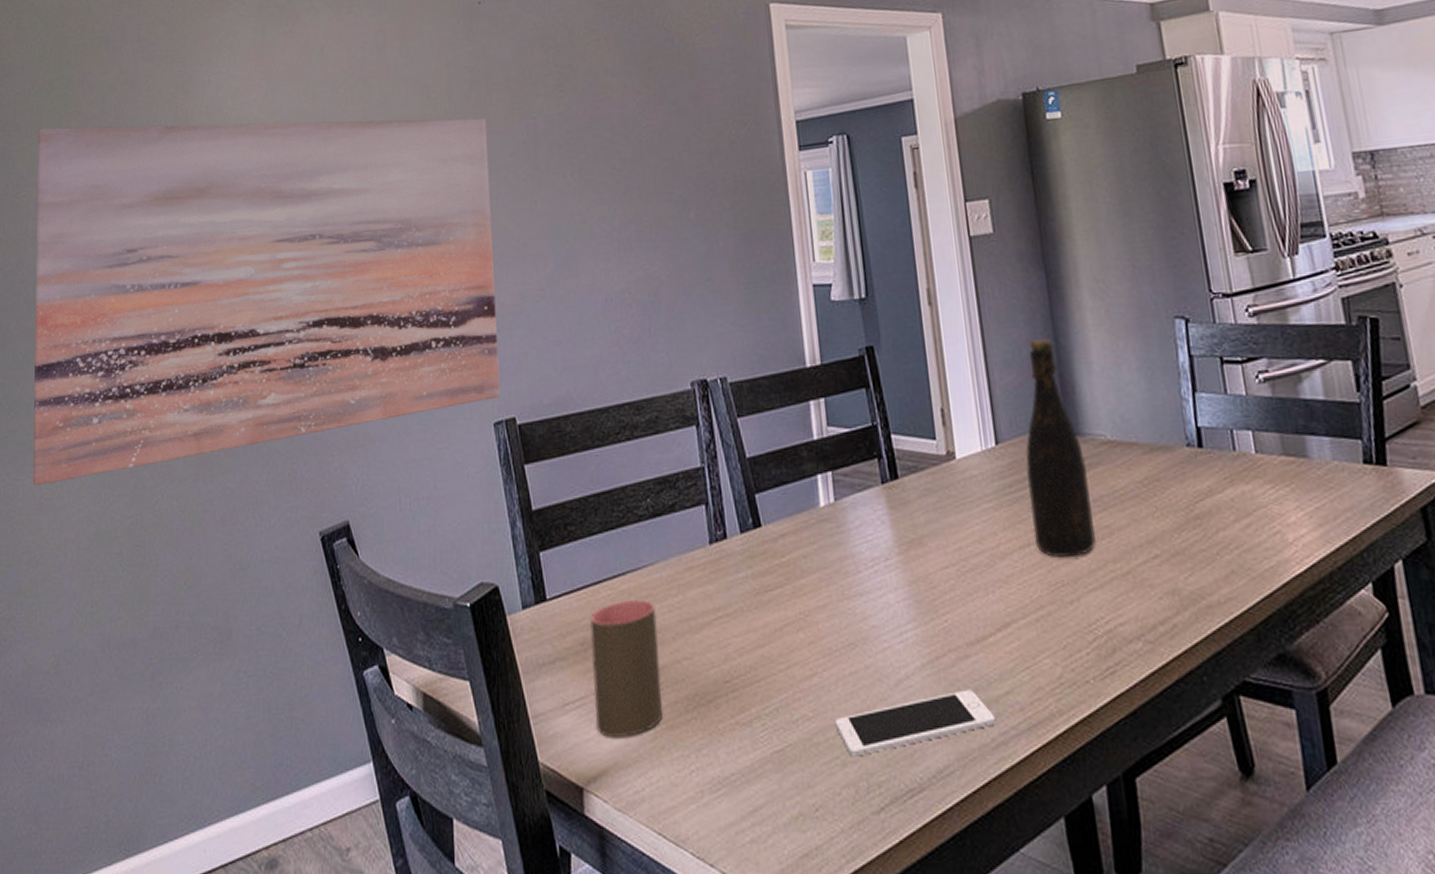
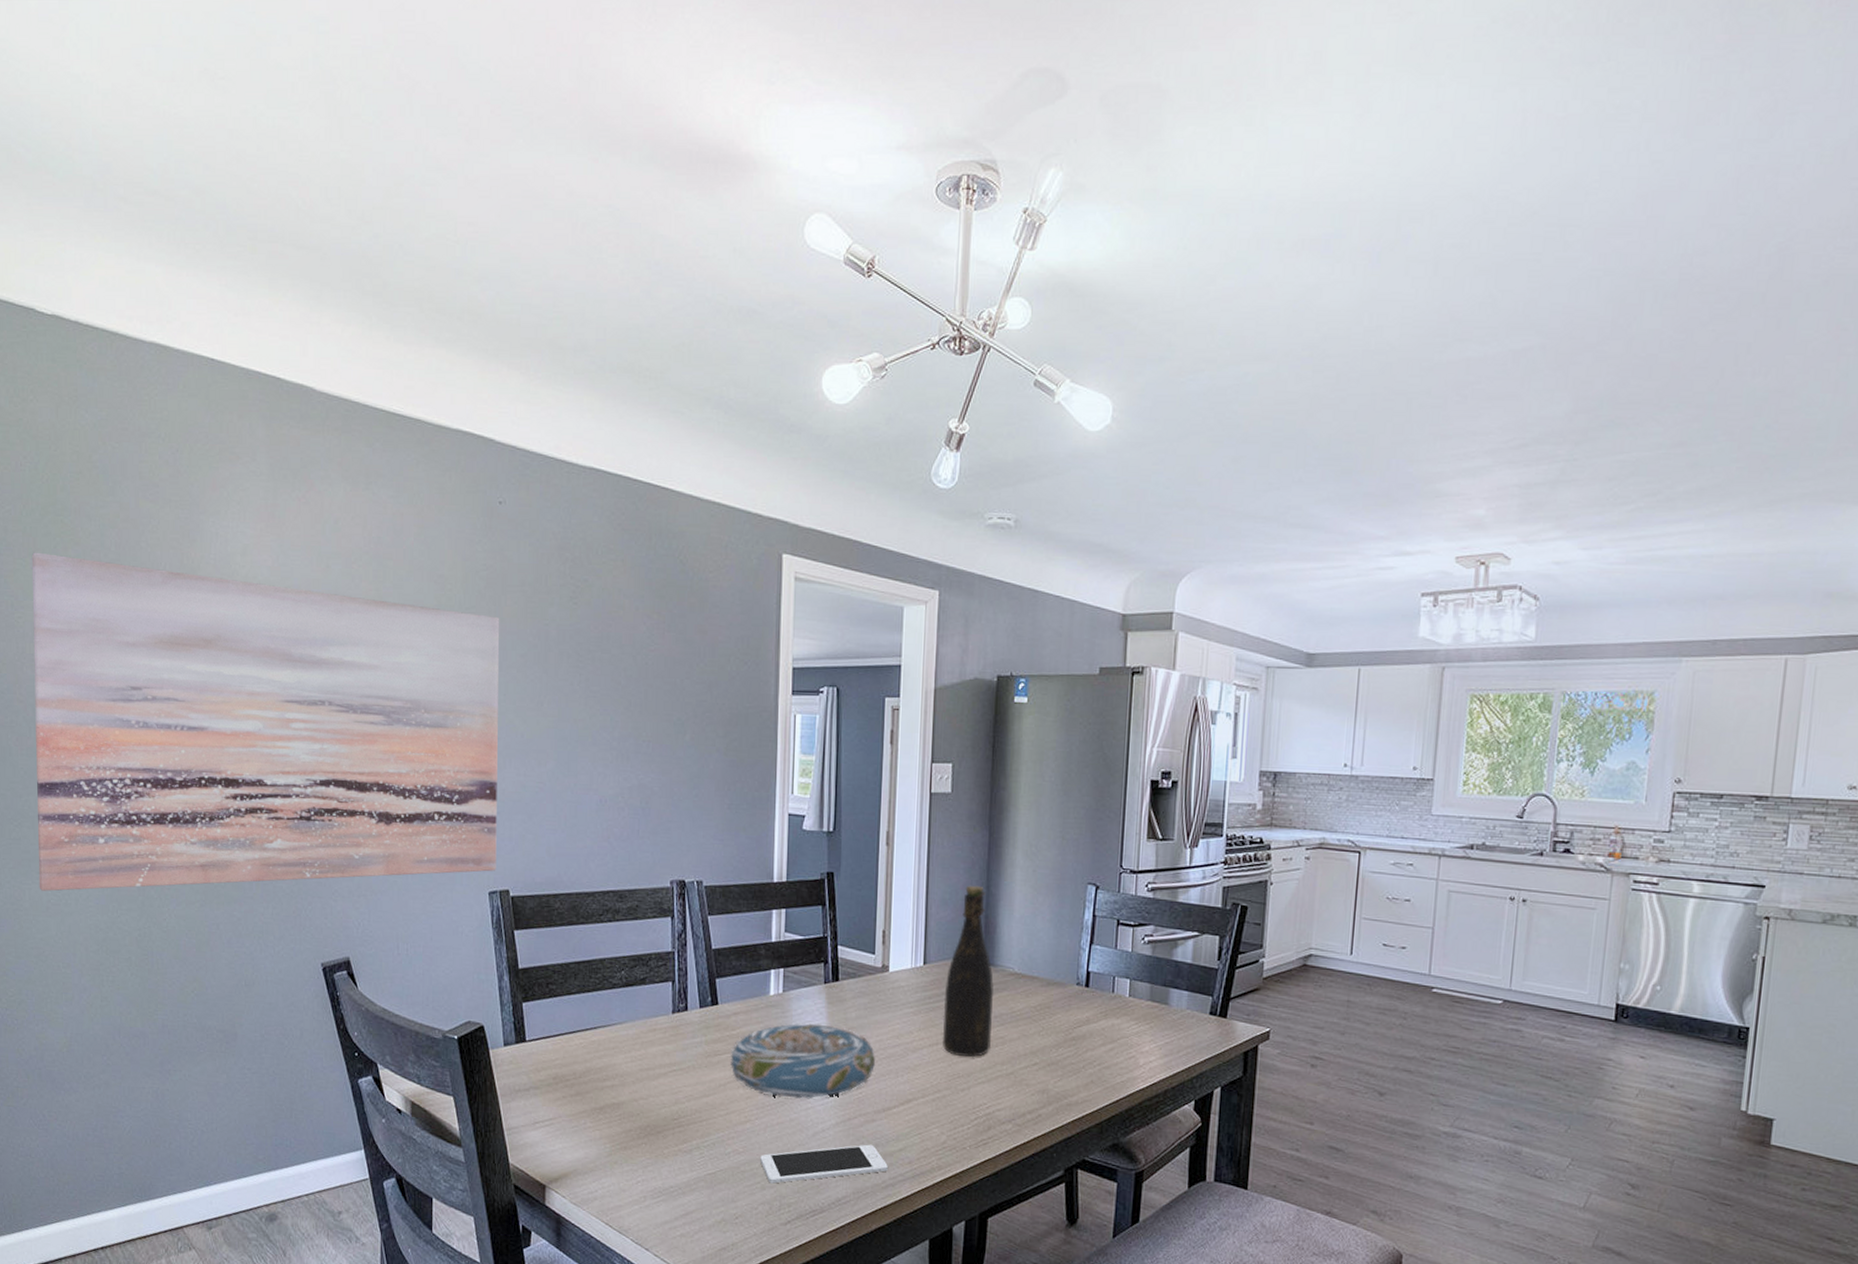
cup: present [590,599,664,737] -> none [560,1049,621,1152]
decorative bowl: none [783,535,959,640] -> present [730,1022,876,1100]

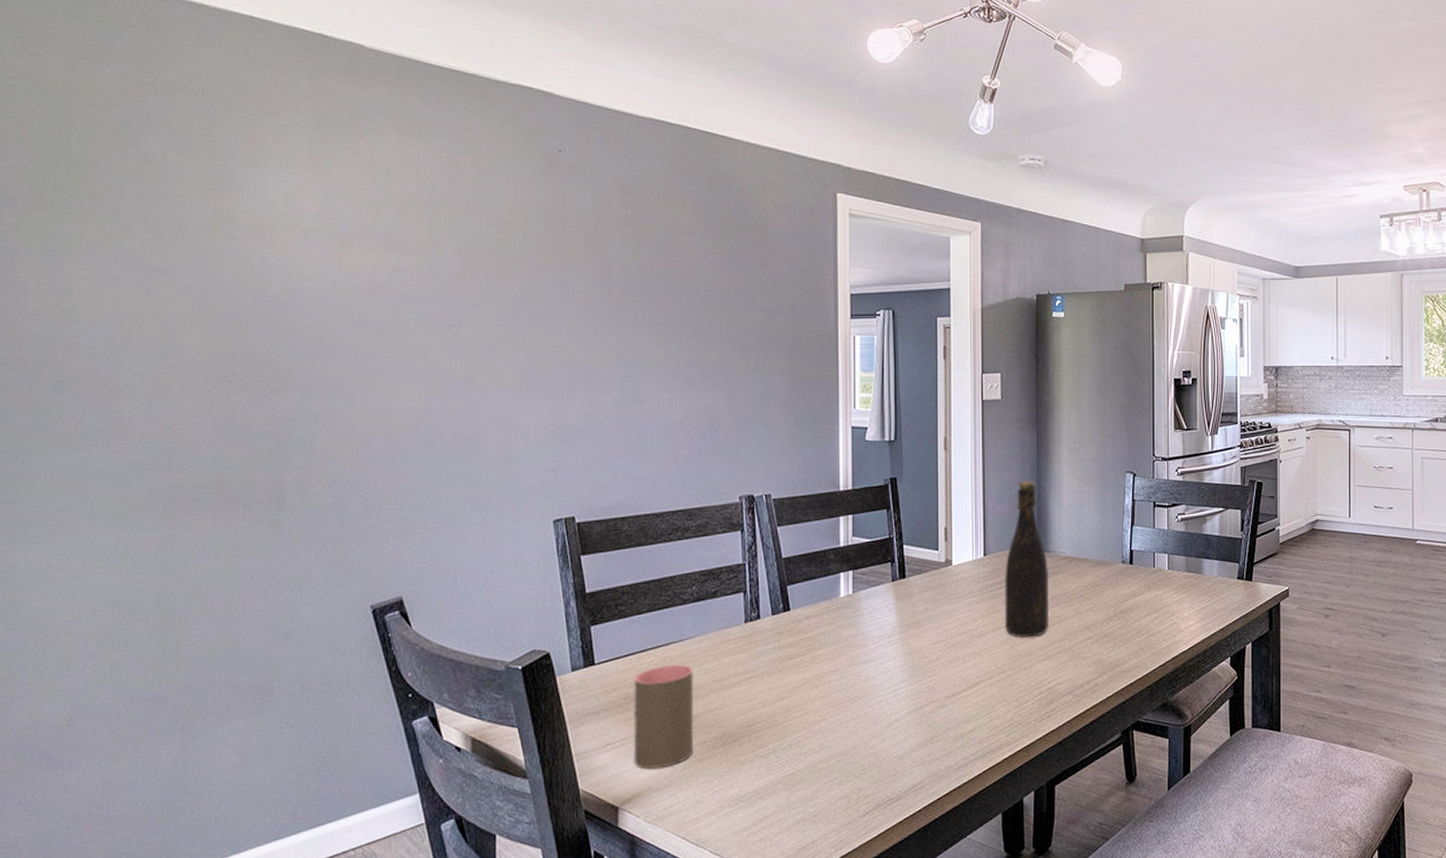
wall art: present [31,552,500,891] -> none [36,205,562,555]
cup: none [560,1049,621,1152] -> present [633,664,694,769]
decorative bowl: present [730,1022,876,1100] -> none [804,619,944,695]
cell phone: present [760,1144,888,1184] -> none [837,729,960,778]

